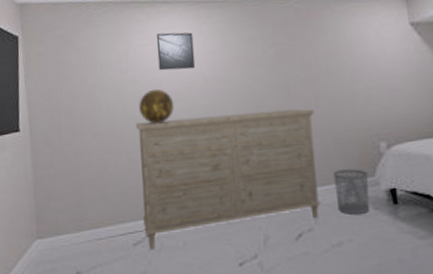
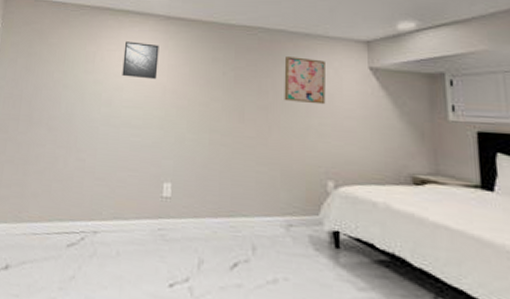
dresser: present [135,108,321,250] -> none [80,123,265,255]
decorative sphere: present [139,88,175,124] -> none [96,93,131,127]
wall art: none [324,23,370,70] -> present [284,57,326,105]
waste bin: present [333,169,370,214] -> none [277,202,312,253]

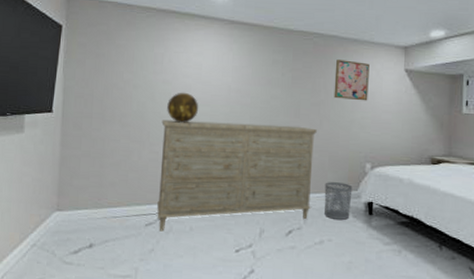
dresser: none [80,123,265,255] -> present [157,119,317,232]
decorative sphere: none [96,93,131,127] -> present [167,92,199,123]
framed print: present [122,41,159,80] -> none [190,44,224,80]
waste bin: none [277,202,312,253] -> present [324,182,353,220]

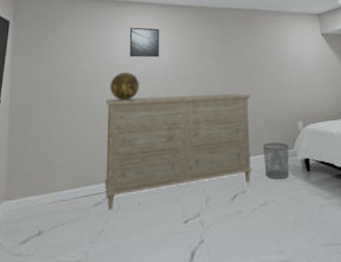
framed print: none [190,44,224,80] -> present [129,27,160,58]
wall art: present [334,60,370,101] -> none [260,30,292,65]

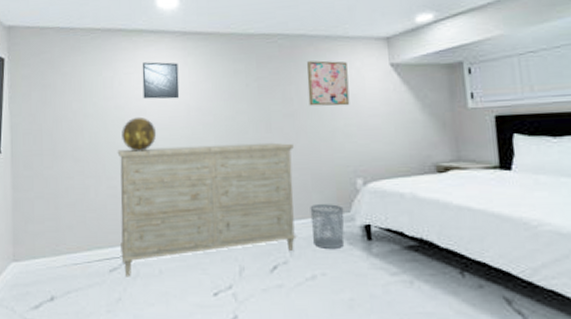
wall art: none [260,30,292,65] -> present [306,60,350,106]

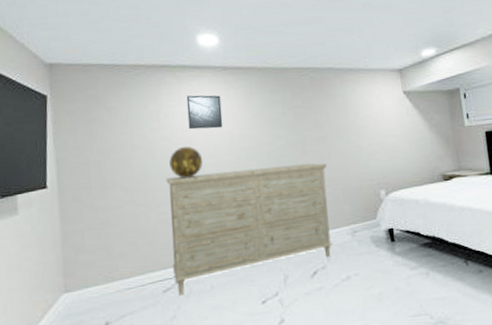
wall art: present [306,60,350,106] -> none [335,90,372,130]
waste bin: present [310,204,345,248] -> none [342,213,373,252]

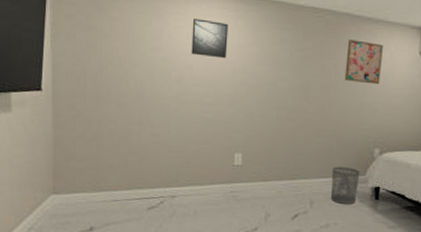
dresser: present [166,163,332,296] -> none [159,100,326,215]
decorative sphere: present [169,146,203,179] -> none [167,71,202,104]
wall art: none [335,90,372,130] -> present [344,40,383,85]
waste bin: none [342,213,373,252] -> present [331,167,360,204]

